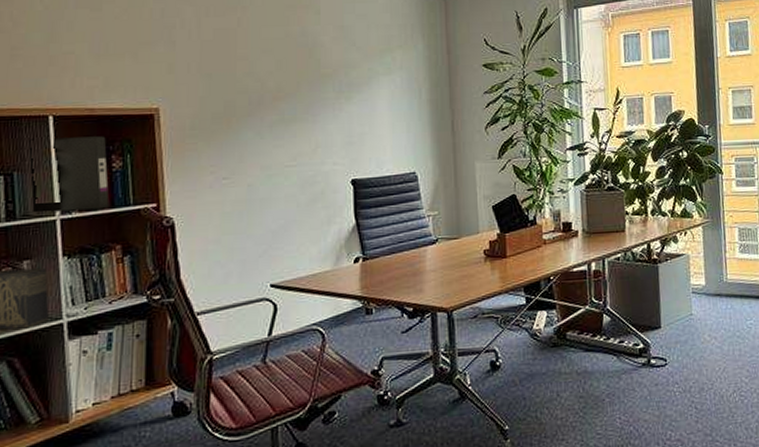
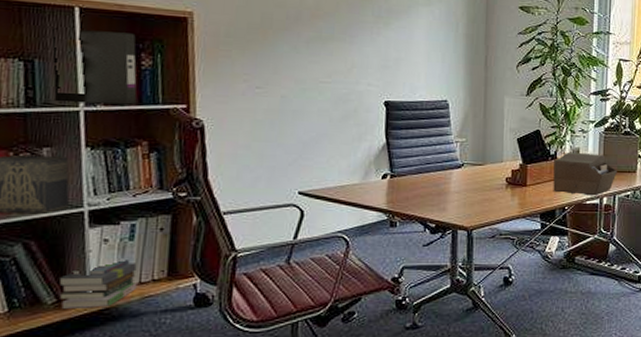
books: none [41,371,116,427] -> present [58,260,137,309]
sewing box: none [534,214,604,262] -> present [553,152,617,196]

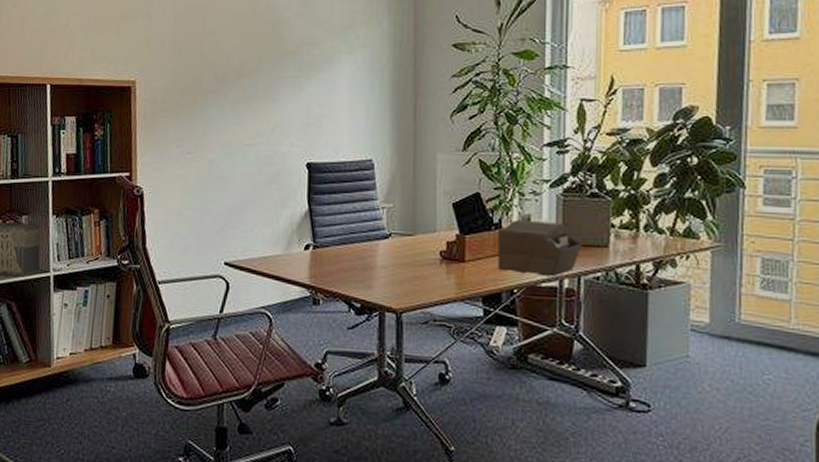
binder: present [51,28,138,105] -> none [30,105,92,174]
books: present [58,260,137,309] -> none [31,325,89,370]

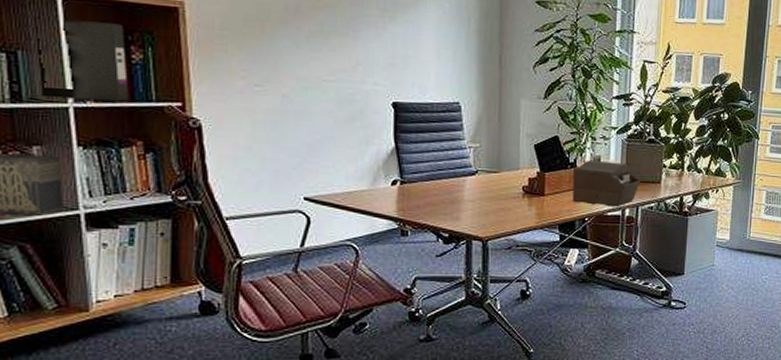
binder: none [30,105,92,174] -> present [34,17,129,102]

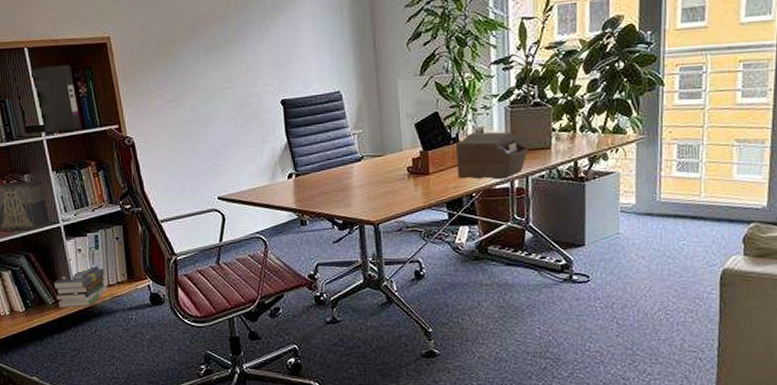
books: none [58,265,140,314] -> present [53,266,108,308]

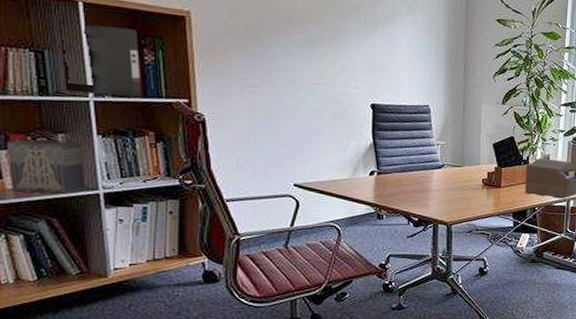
books: present [53,266,108,308] -> none [80,239,152,280]

